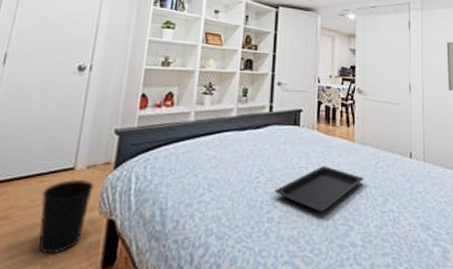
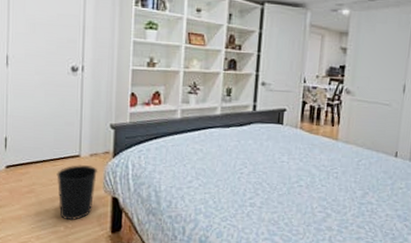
serving tray: present [275,166,364,211] -> none [257,161,345,200]

